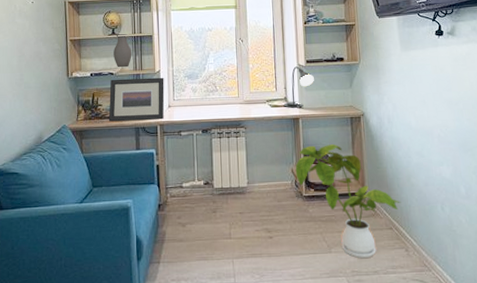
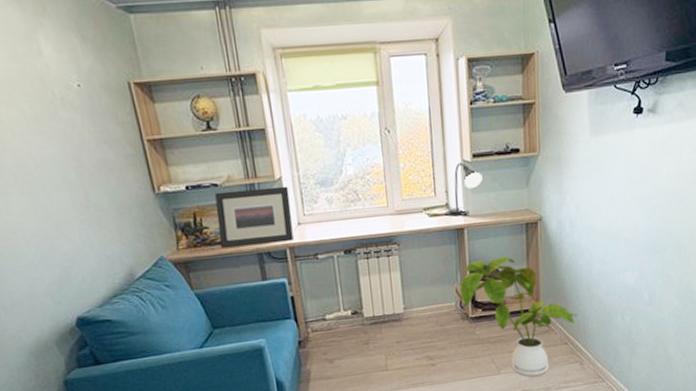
vase: present [114,34,132,68] -> none [212,128,241,177]

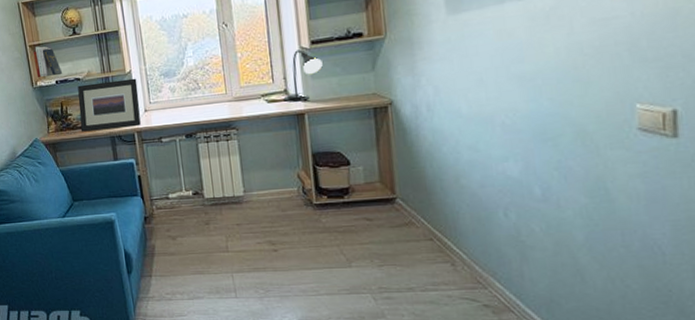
books: none [152,141,195,182] -> present [33,46,63,78]
house plant: present [460,256,579,377] -> none [301,141,446,274]

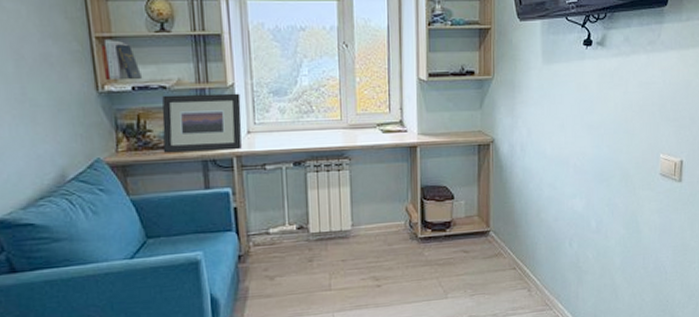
desk lamp: present [283,49,323,103] -> none [398,81,437,135]

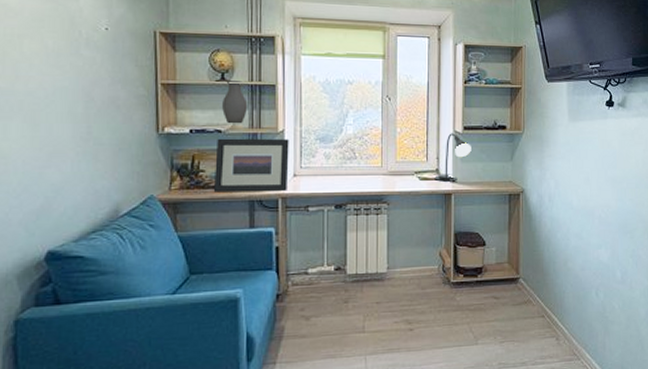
books: present [100,40,143,81] -> none [164,86,201,124]
vase: none [164,31,193,79] -> present [222,81,248,124]
desk lamp: none [398,81,437,135] -> present [434,133,471,183]

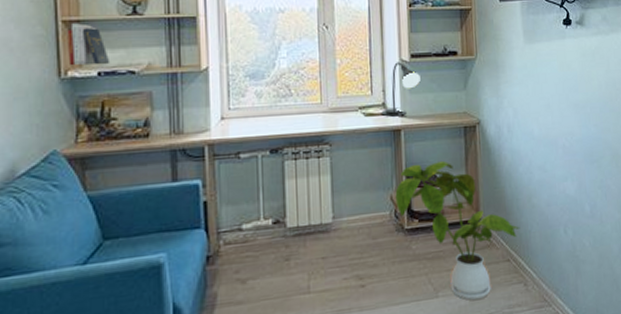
books: none [164,86,201,124] -> present [67,23,111,66]
picture frame: present [213,138,289,192] -> none [127,77,216,143]
vase: present [222,81,248,124] -> none [135,14,165,64]
house plant: none [444,223,556,350] -> present [395,160,521,301]

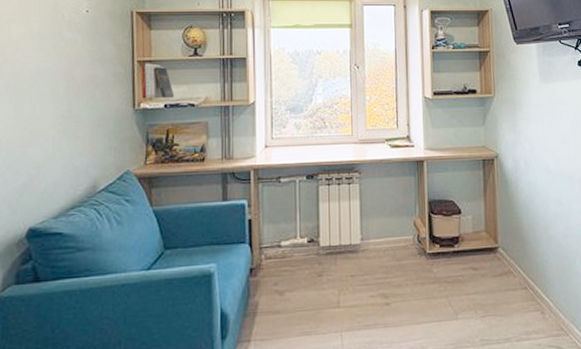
desk lamp: present [381,62,420,118] -> none [405,99,442,150]
house plant: present [395,160,521,301] -> none [418,190,537,325]

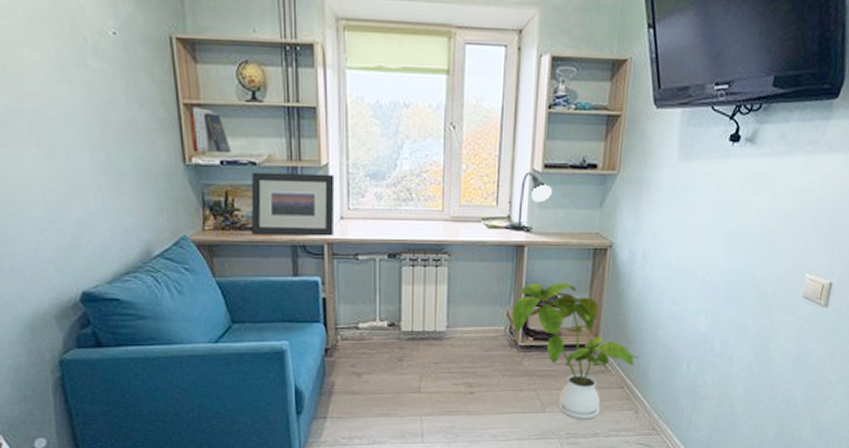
picture frame: none [187,110,260,166] -> present [251,172,335,237]
desk lamp: none [405,99,442,150] -> present [505,172,552,233]
house plant: none [418,190,537,325] -> present [511,281,640,420]

